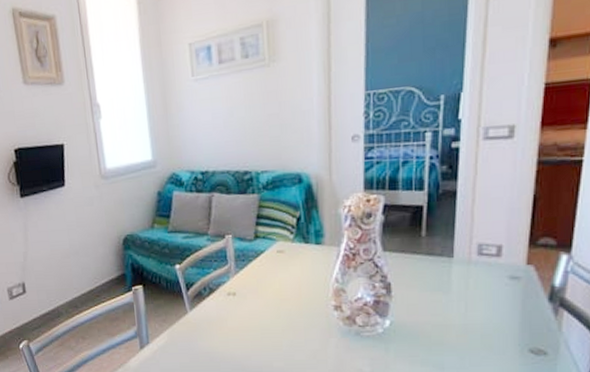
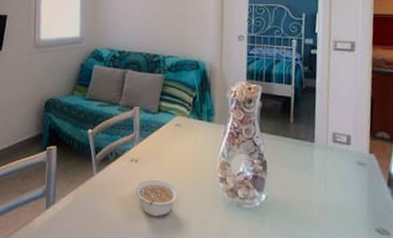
legume: none [235,312,286,351] -> present [135,179,179,217]

